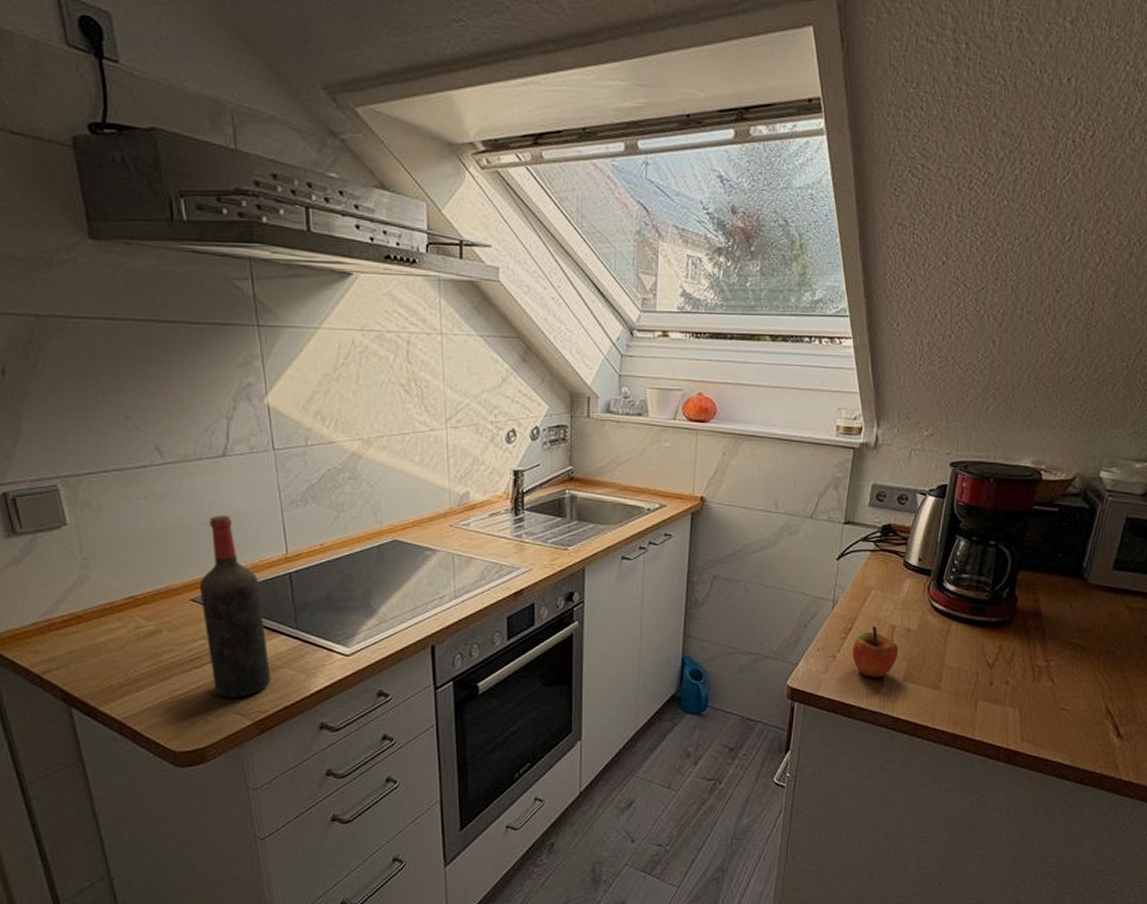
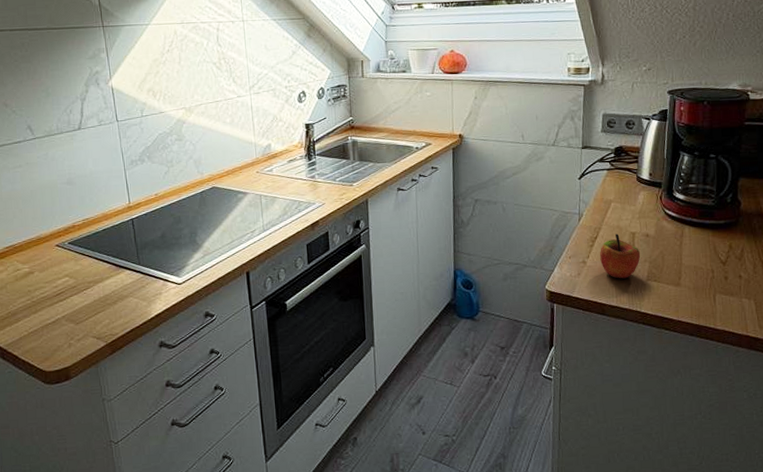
wine bottle: present [199,514,271,698] -> none [62,175,120,324]

